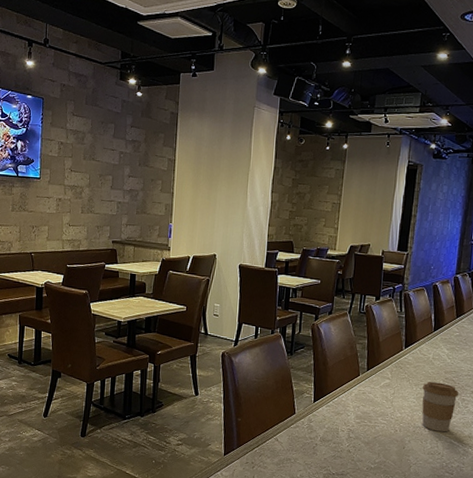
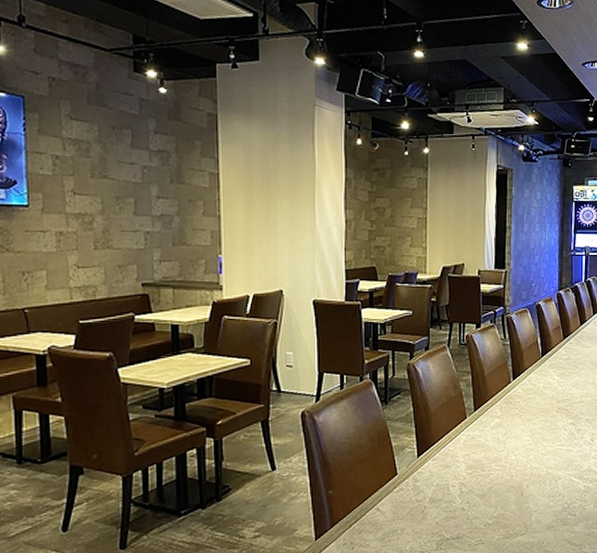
coffee cup: present [422,381,458,432] -> none [536,414,573,470]

